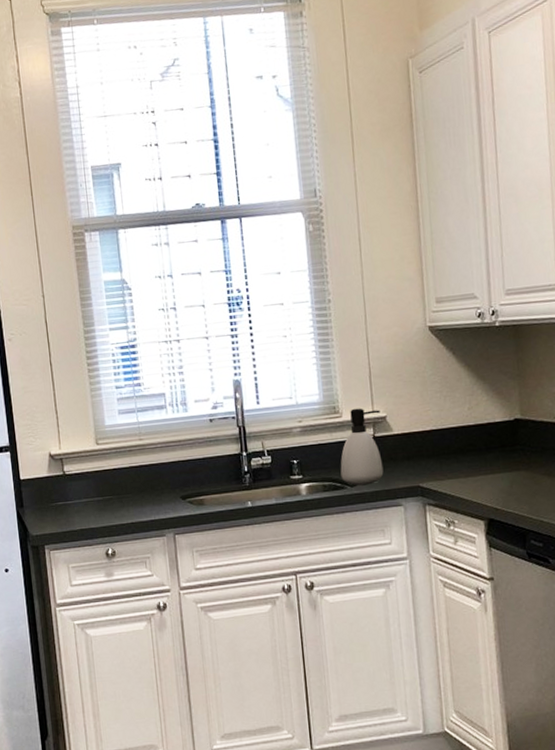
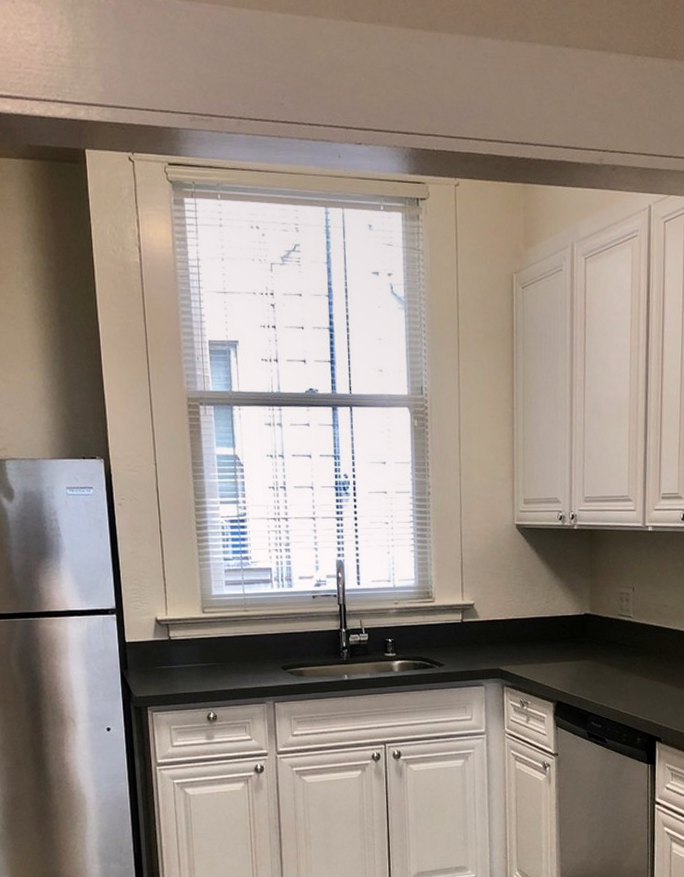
soap dispenser: present [340,408,384,486] -> none [430,594,469,666]

